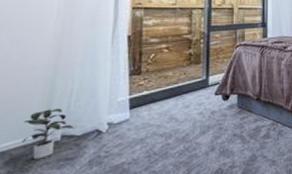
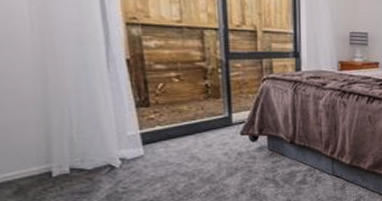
potted plant: present [22,108,74,160] -> none [23,139,82,191]

